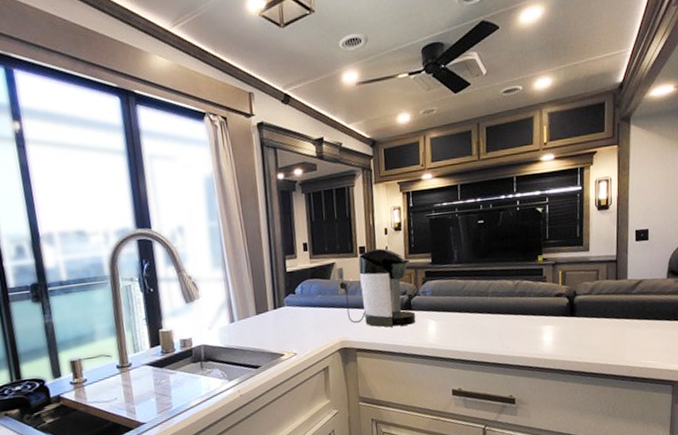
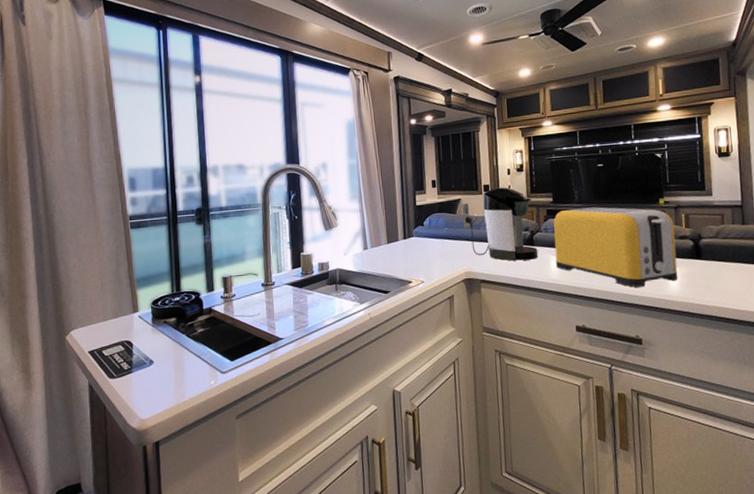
toaster: none [432,266,552,348] -> present [553,207,679,287]

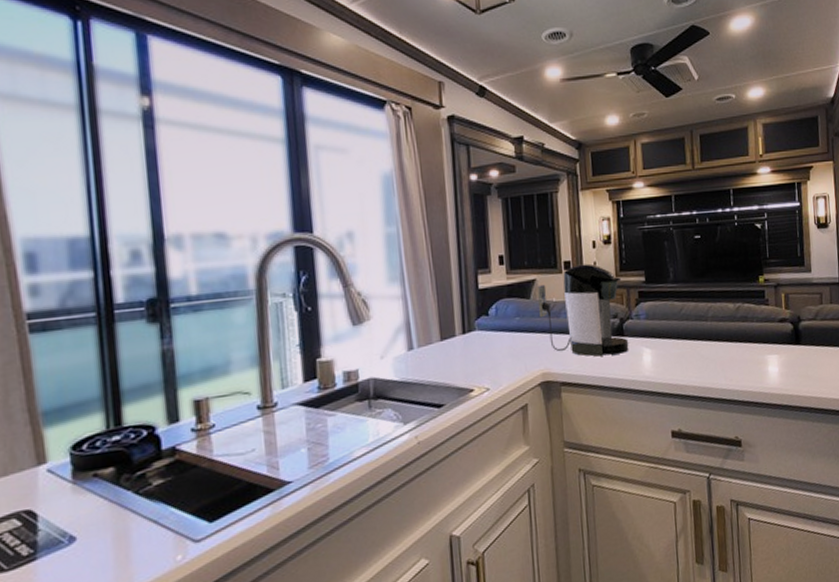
toaster: present [553,207,679,287] -> none [646,287,778,381]

